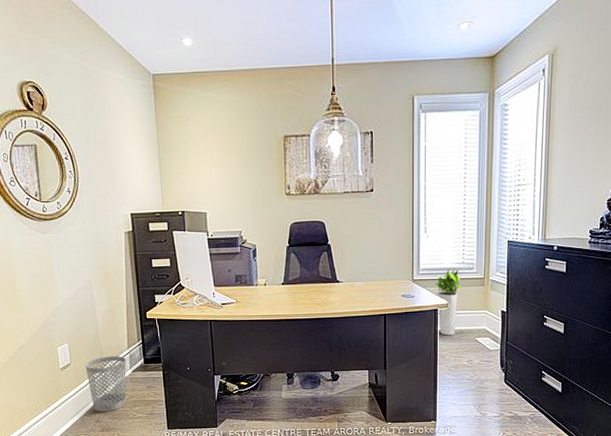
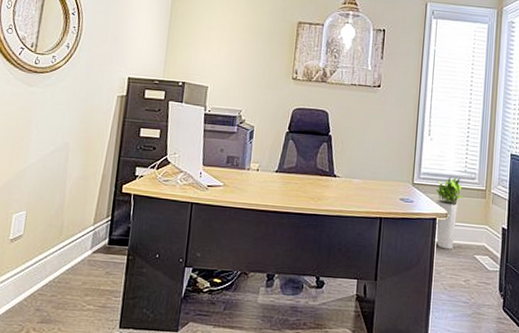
wastebasket: present [85,356,127,412] -> none [36,231,89,299]

